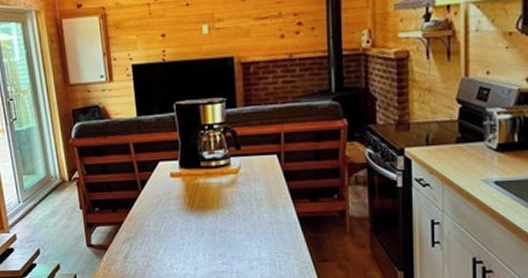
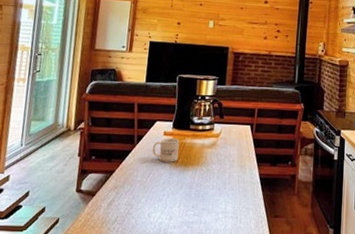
mug: none [160,179,193,208] -> present [152,138,180,162]

